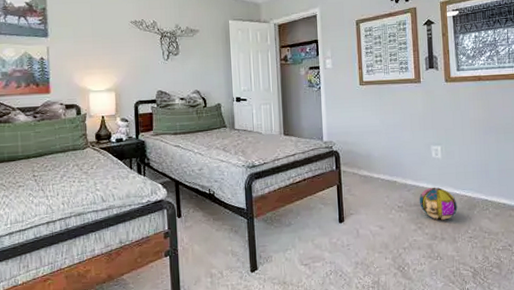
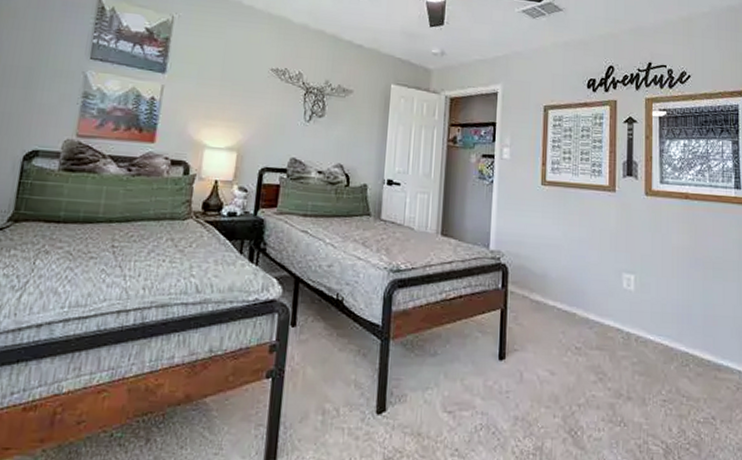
ball: present [419,187,458,220] -> none [602,327,650,373]

